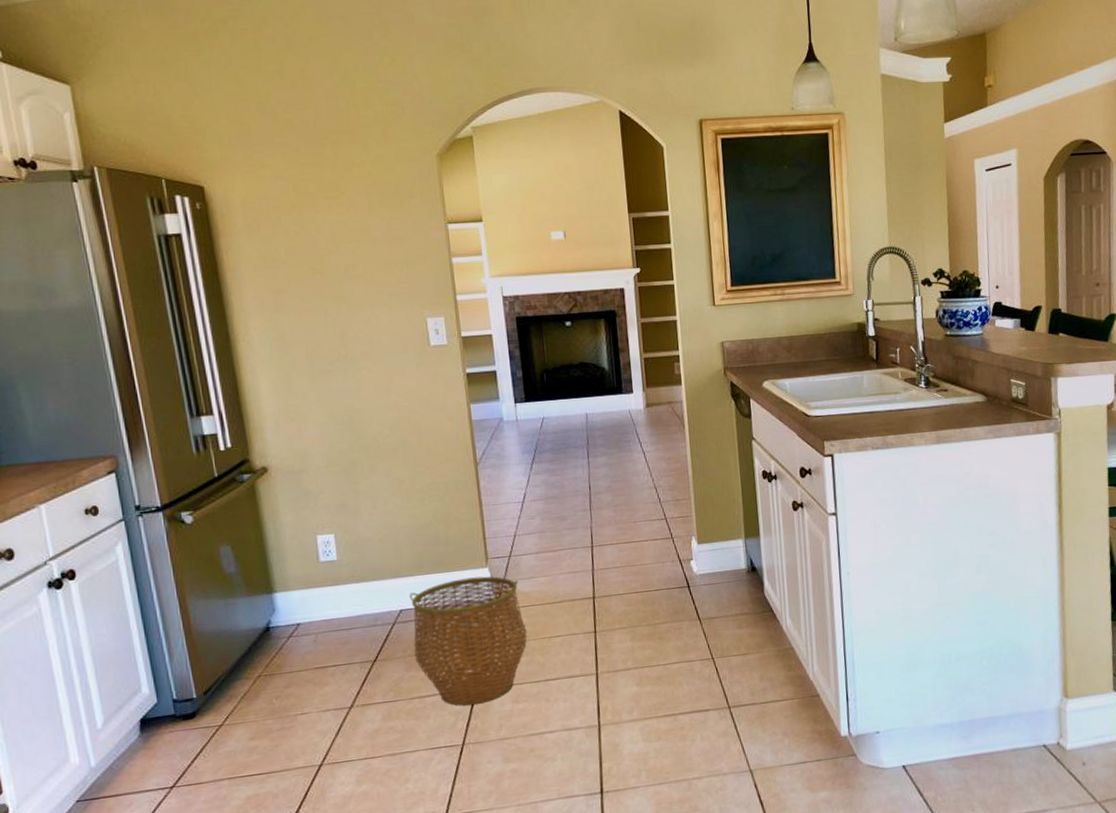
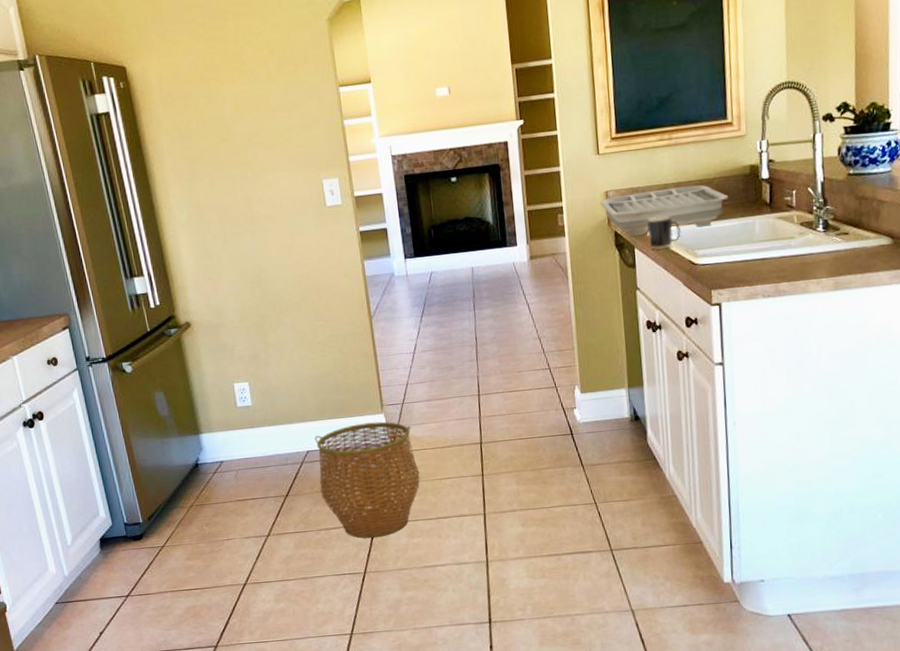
dish rack: none [716,339,839,388] -> present [600,185,729,237]
mug: none [761,368,794,401] -> present [646,216,681,250]

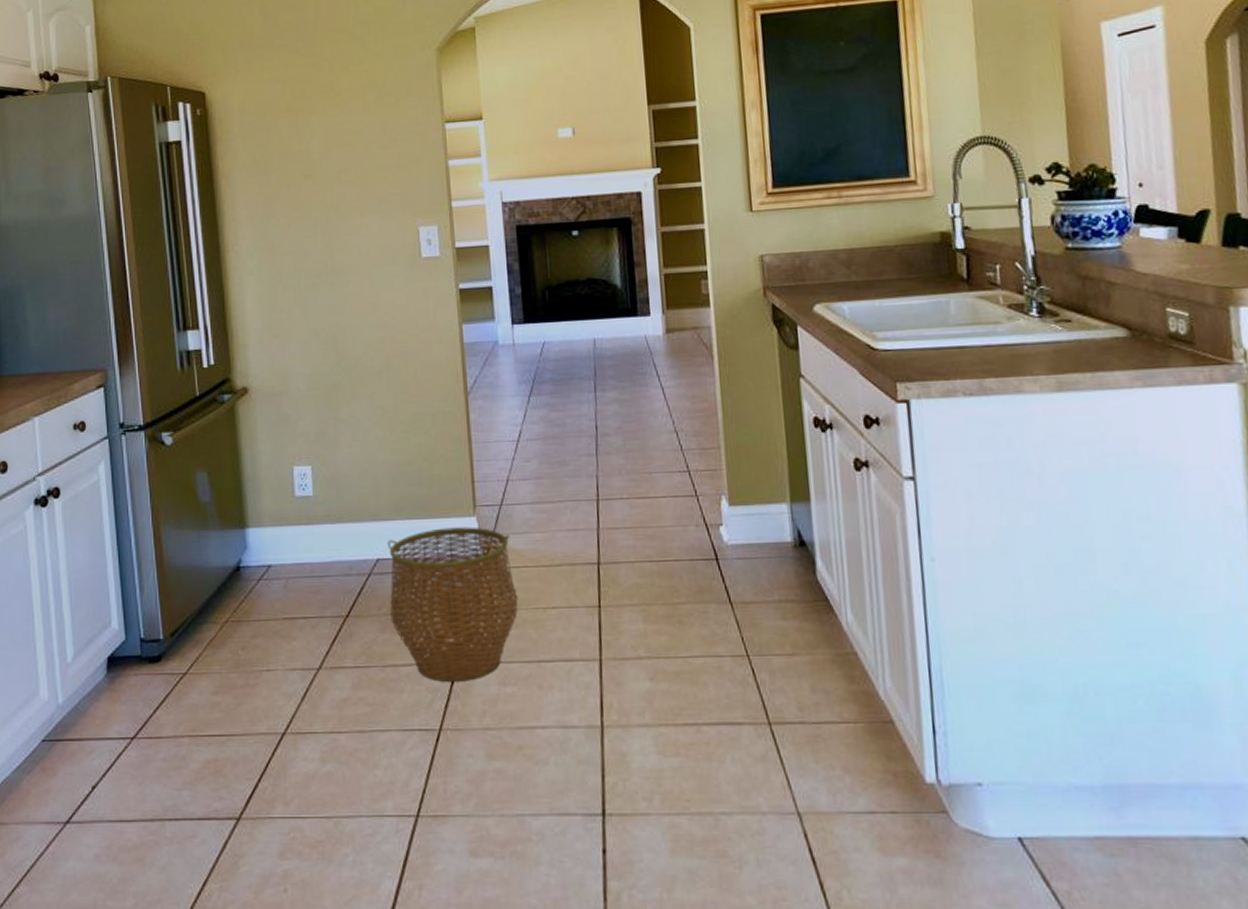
dish rack: present [600,185,729,237] -> none [753,253,915,312]
mug: present [646,216,681,250] -> none [811,288,856,330]

